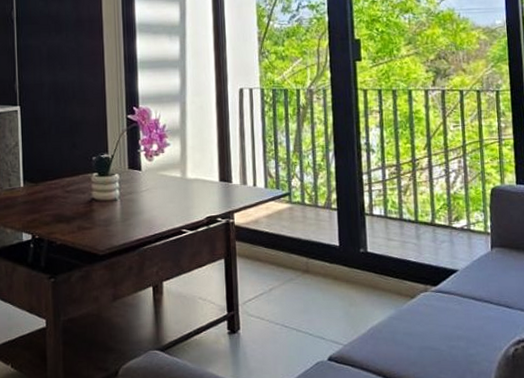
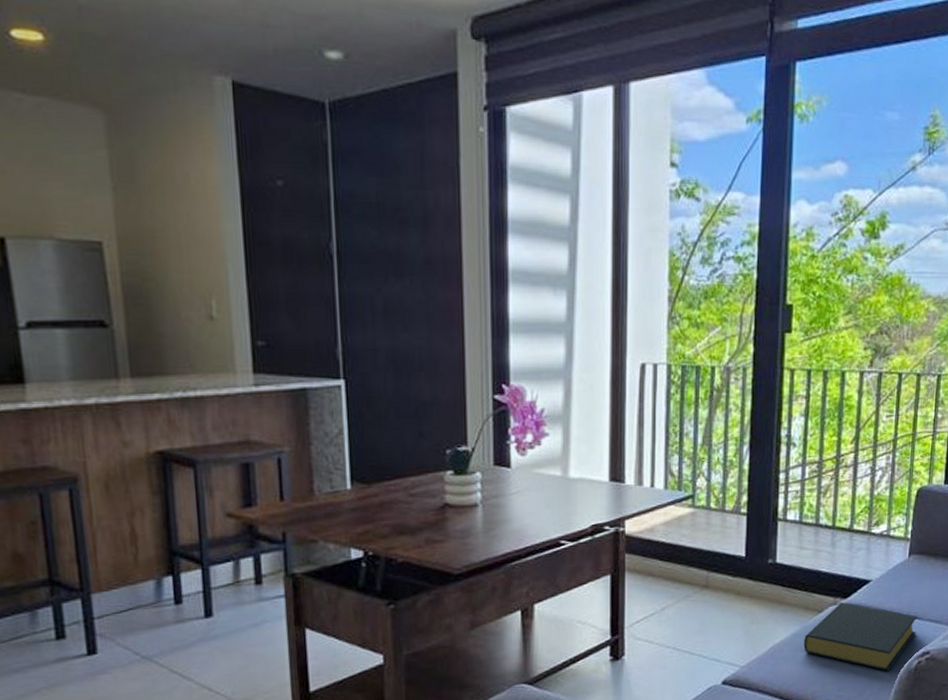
hardback book: none [400,290,509,356] -> present [803,602,917,671]

